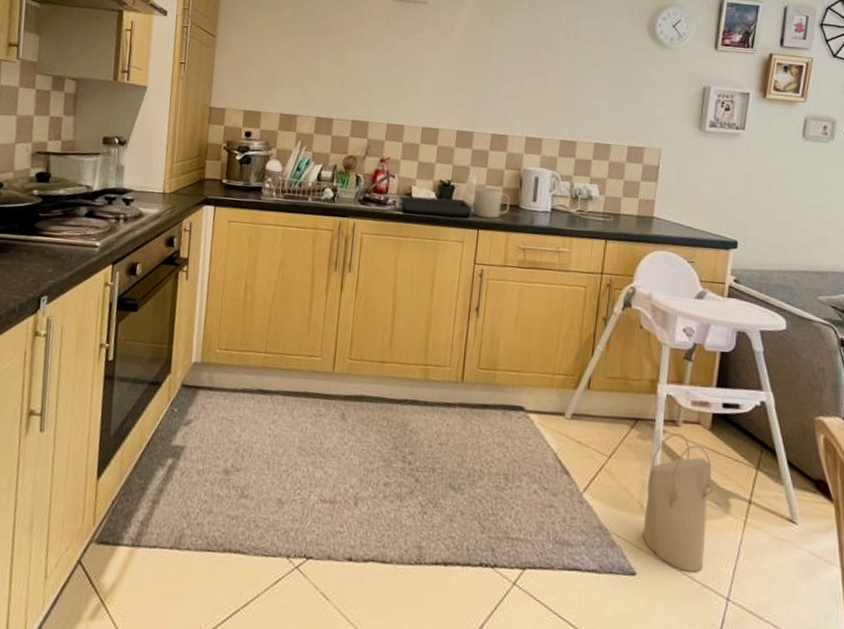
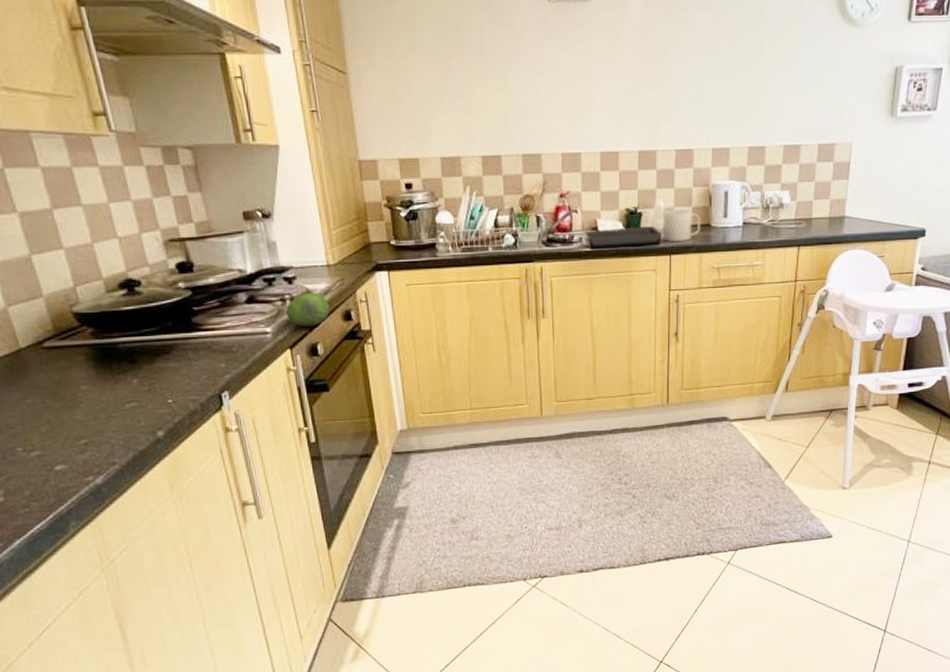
fruit: none [116,215,157,248] -> present [286,292,330,328]
shopping bag: present [643,432,713,573] -> none [838,415,898,527]

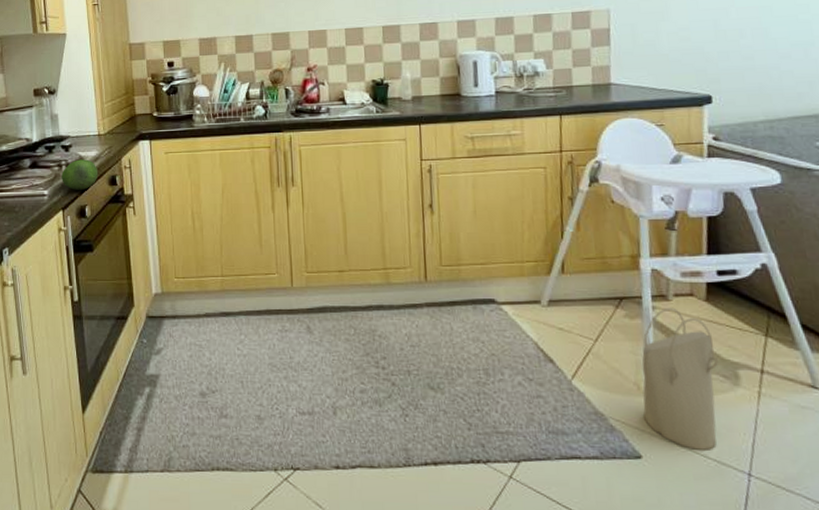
dish: present [581,226,664,252] -> none [328,96,412,122]
mug: present [663,208,700,242] -> none [409,79,450,111]
shopping bag: none [838,415,898,527] -> present [641,307,718,450]

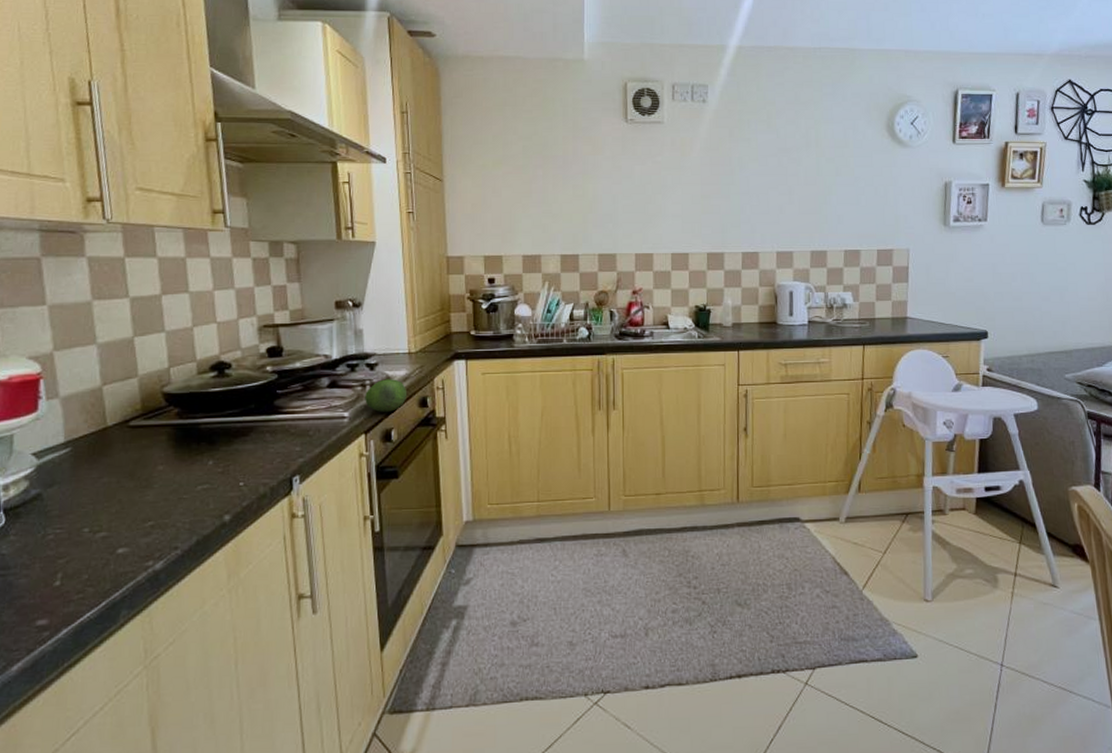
shopping bag: present [641,307,718,450] -> none [920,520,982,647]

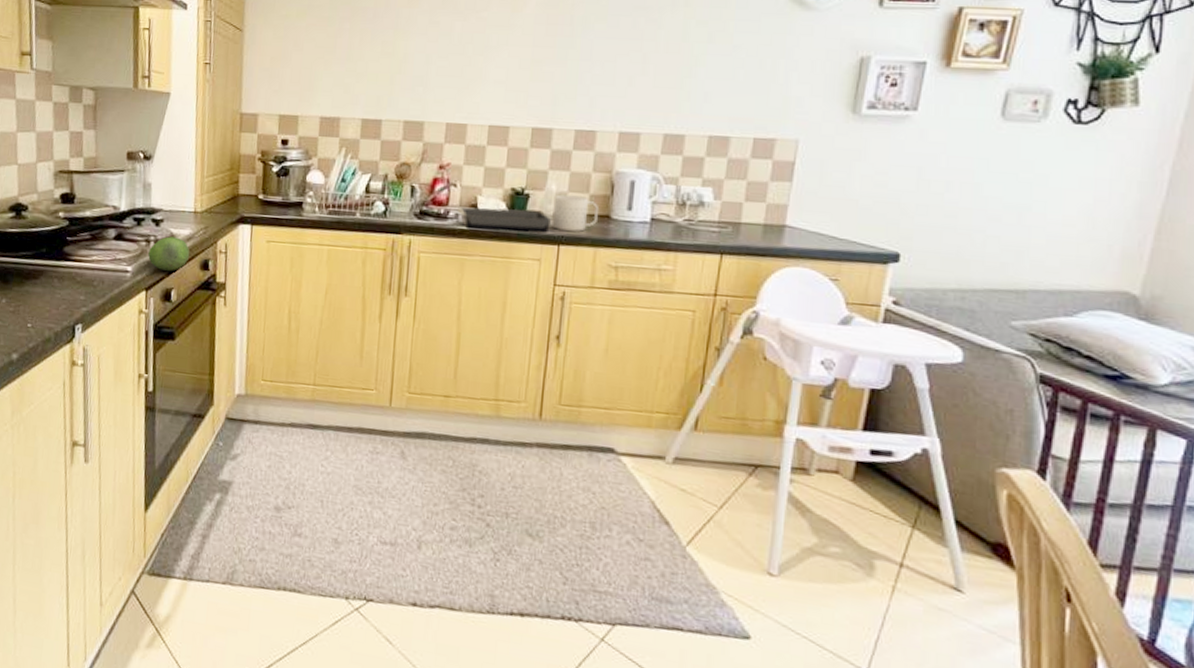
dish: none [652,323,732,346] -> present [457,207,554,235]
mug: none [730,306,767,338] -> present [552,194,598,232]

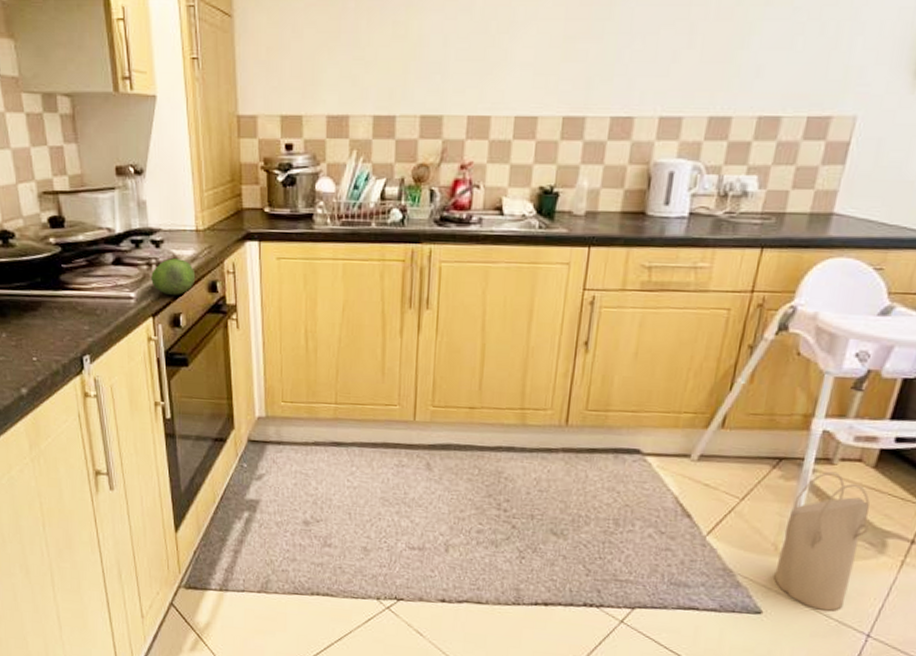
dish: present [457,207,554,235] -> none [481,209,585,236]
mug: present [552,194,598,232] -> none [582,190,633,231]
shopping bag: none [760,482,853,641] -> present [774,471,870,611]

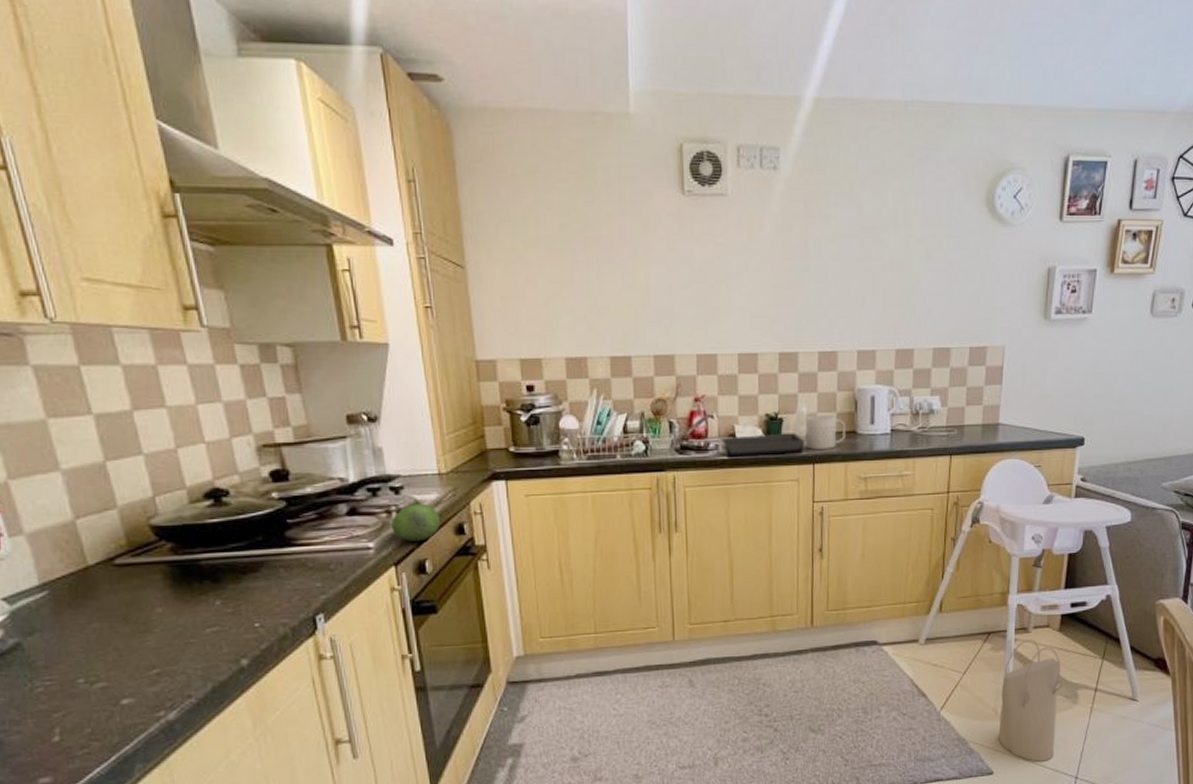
dish: none [481,209,585,236] -> present [717,433,807,460]
mug: none [582,190,633,231] -> present [805,414,845,449]

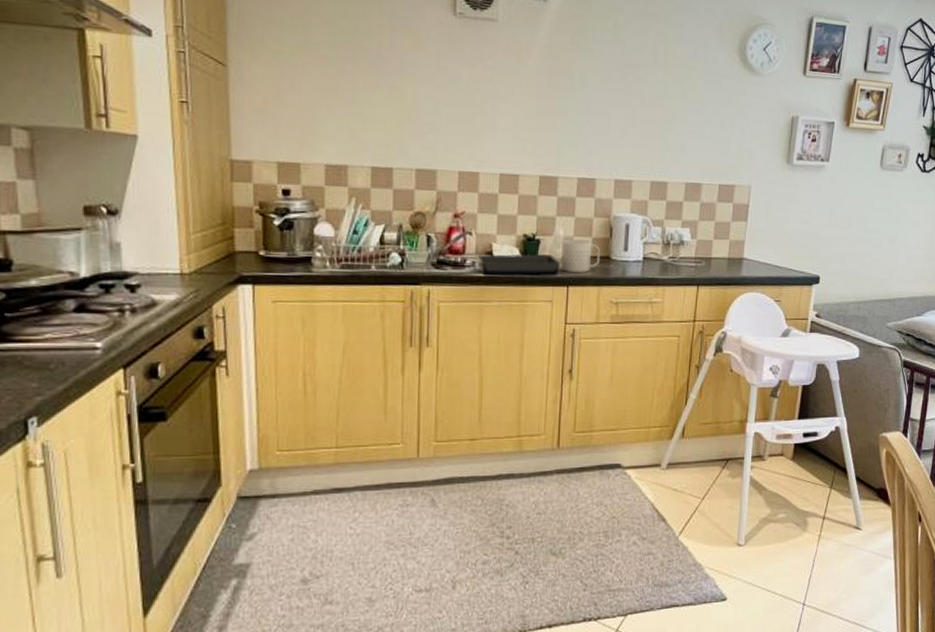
fruit: present [391,504,441,543] -> none [123,304,179,345]
shopping bag: present [998,638,1062,762] -> none [733,466,794,588]

